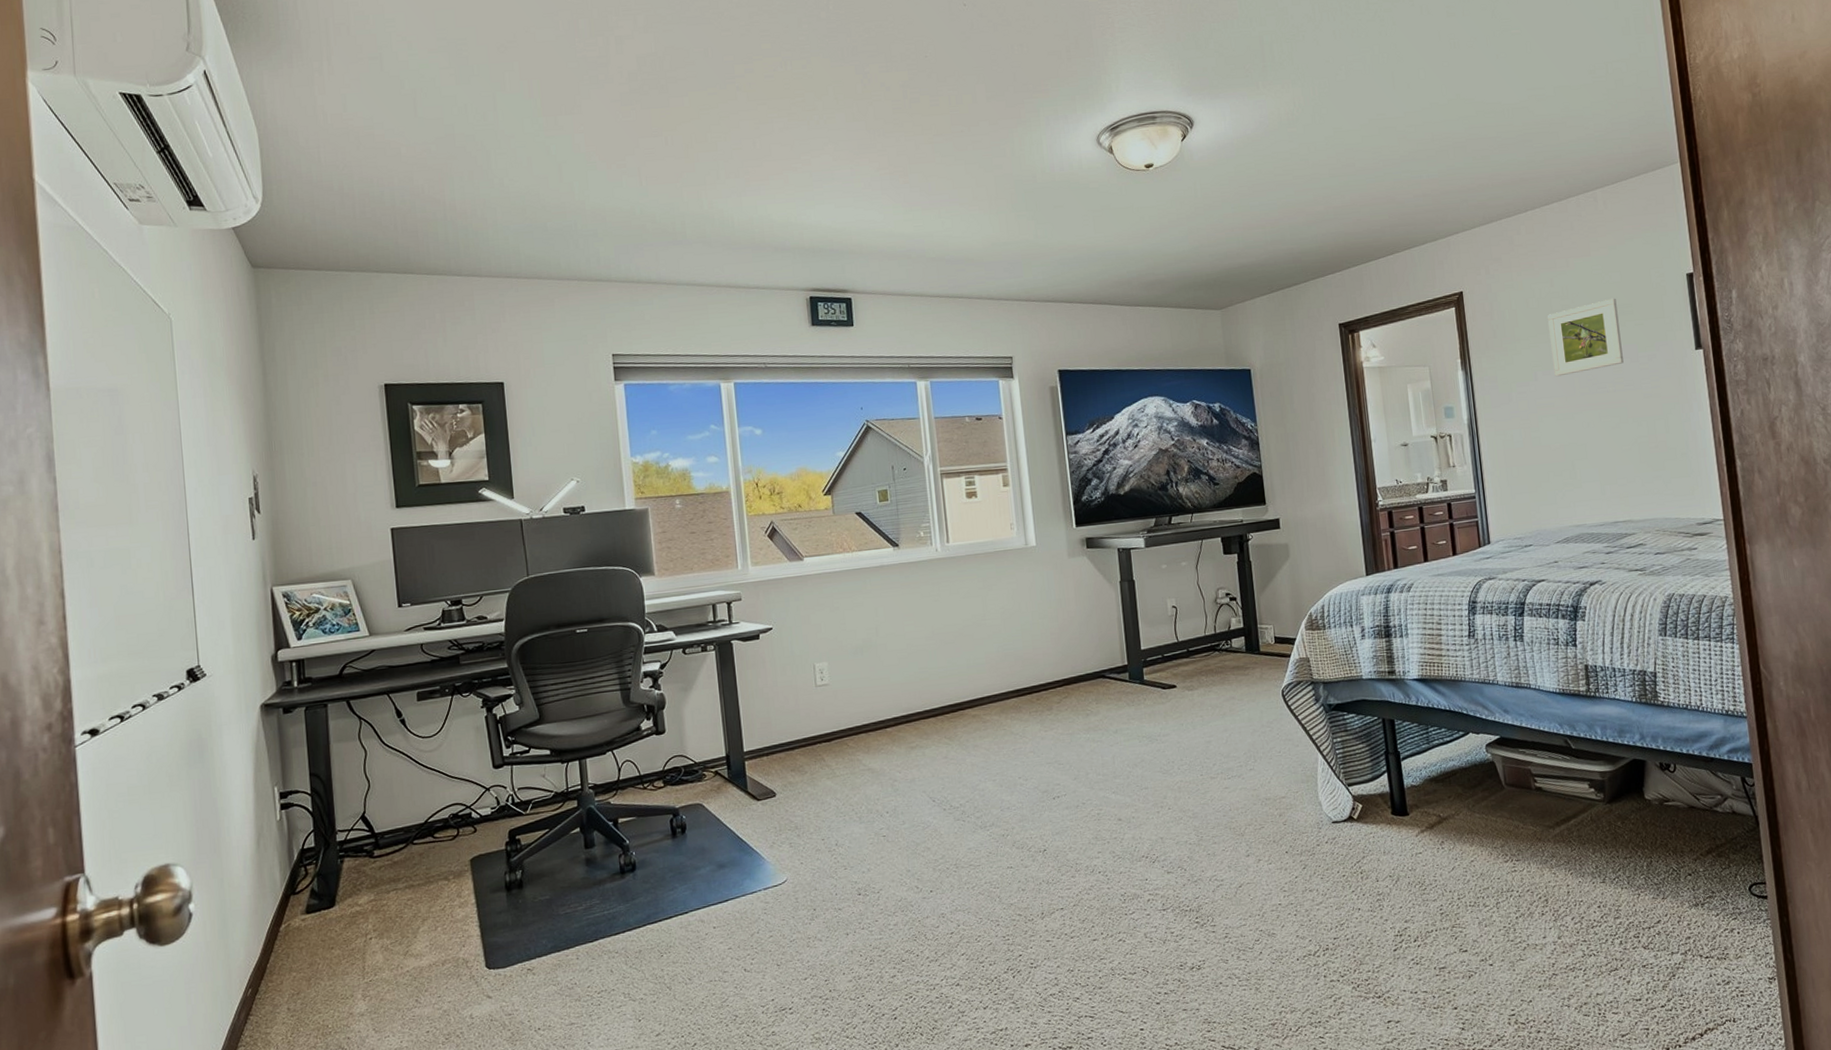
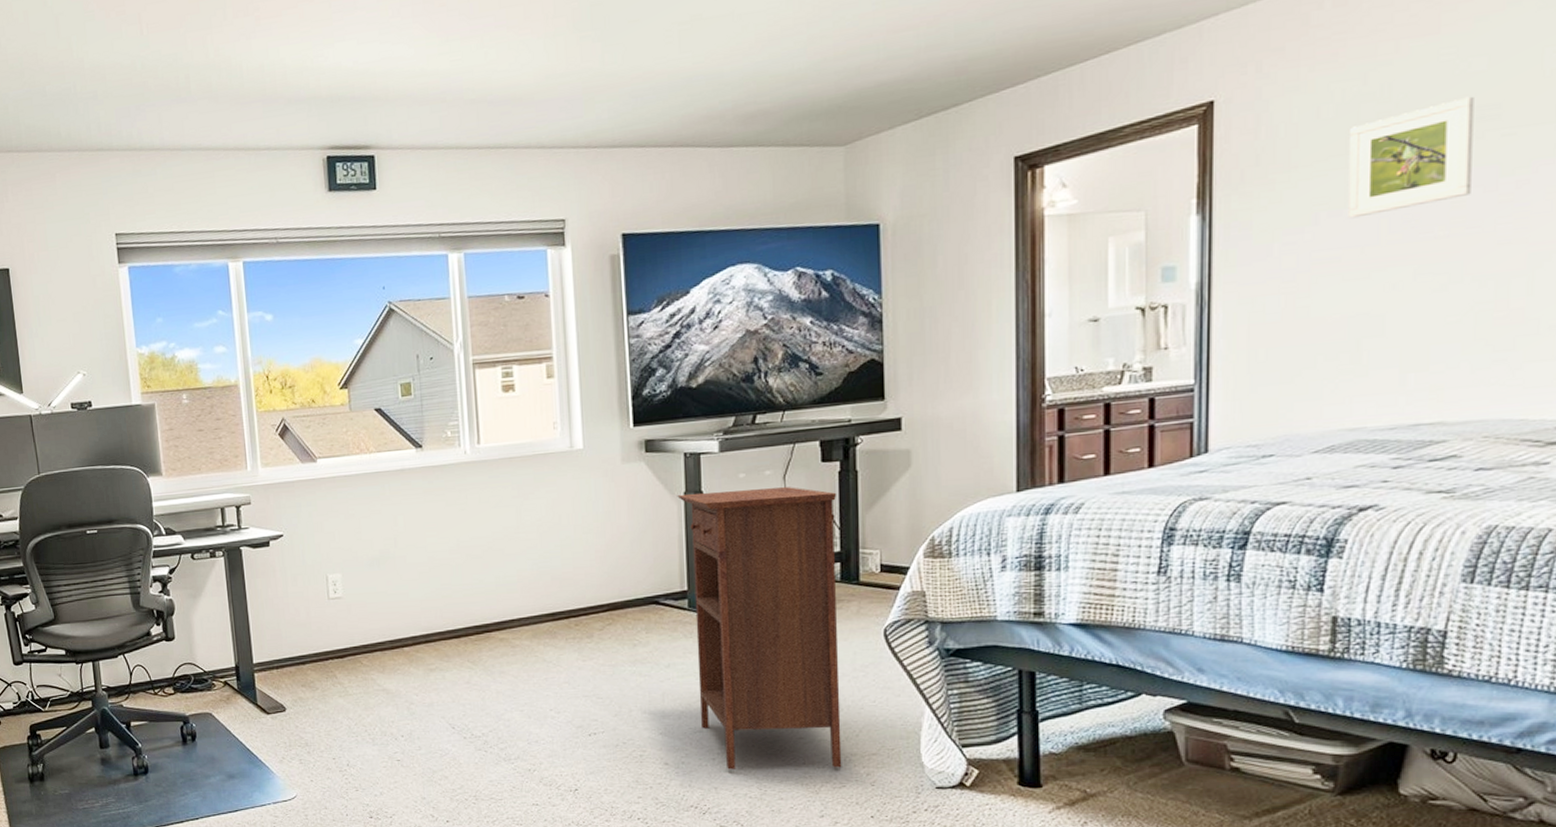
nightstand: none [1114,575,1260,821] -> present [677,487,842,770]

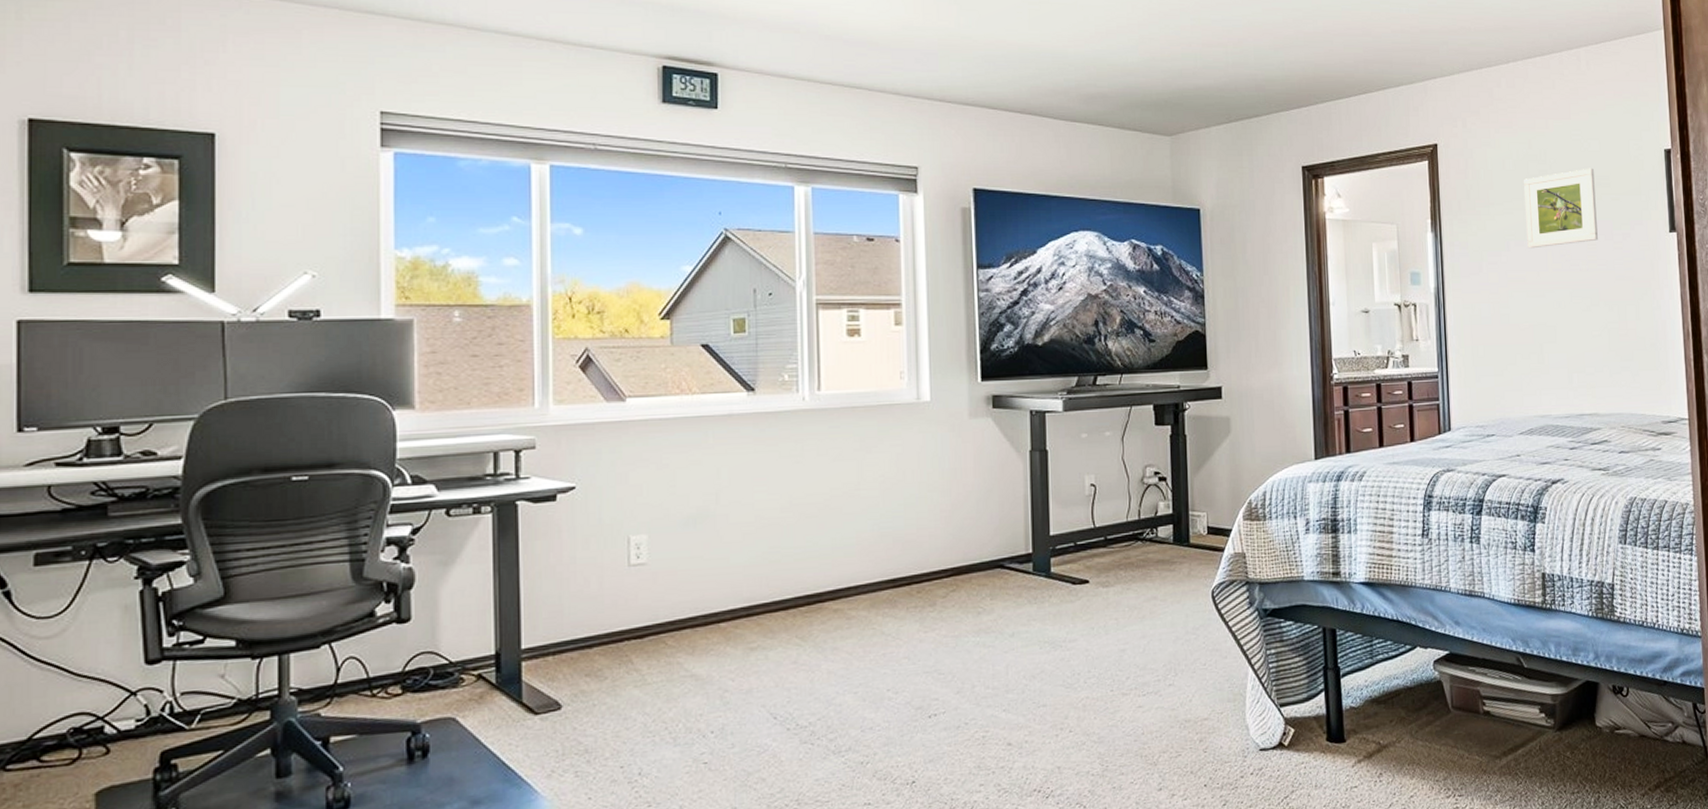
nightstand: present [677,487,842,770] -> none [1023,448,1178,746]

